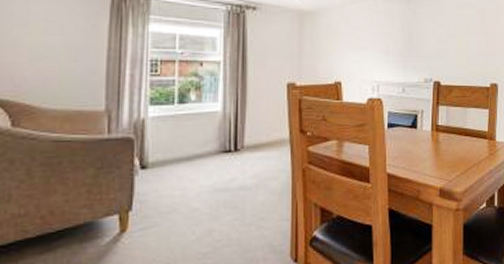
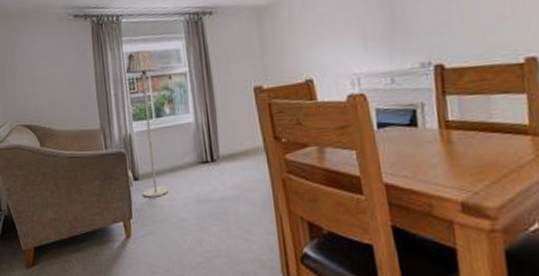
floor lamp: none [148,32,190,188] -> present [125,50,169,198]

